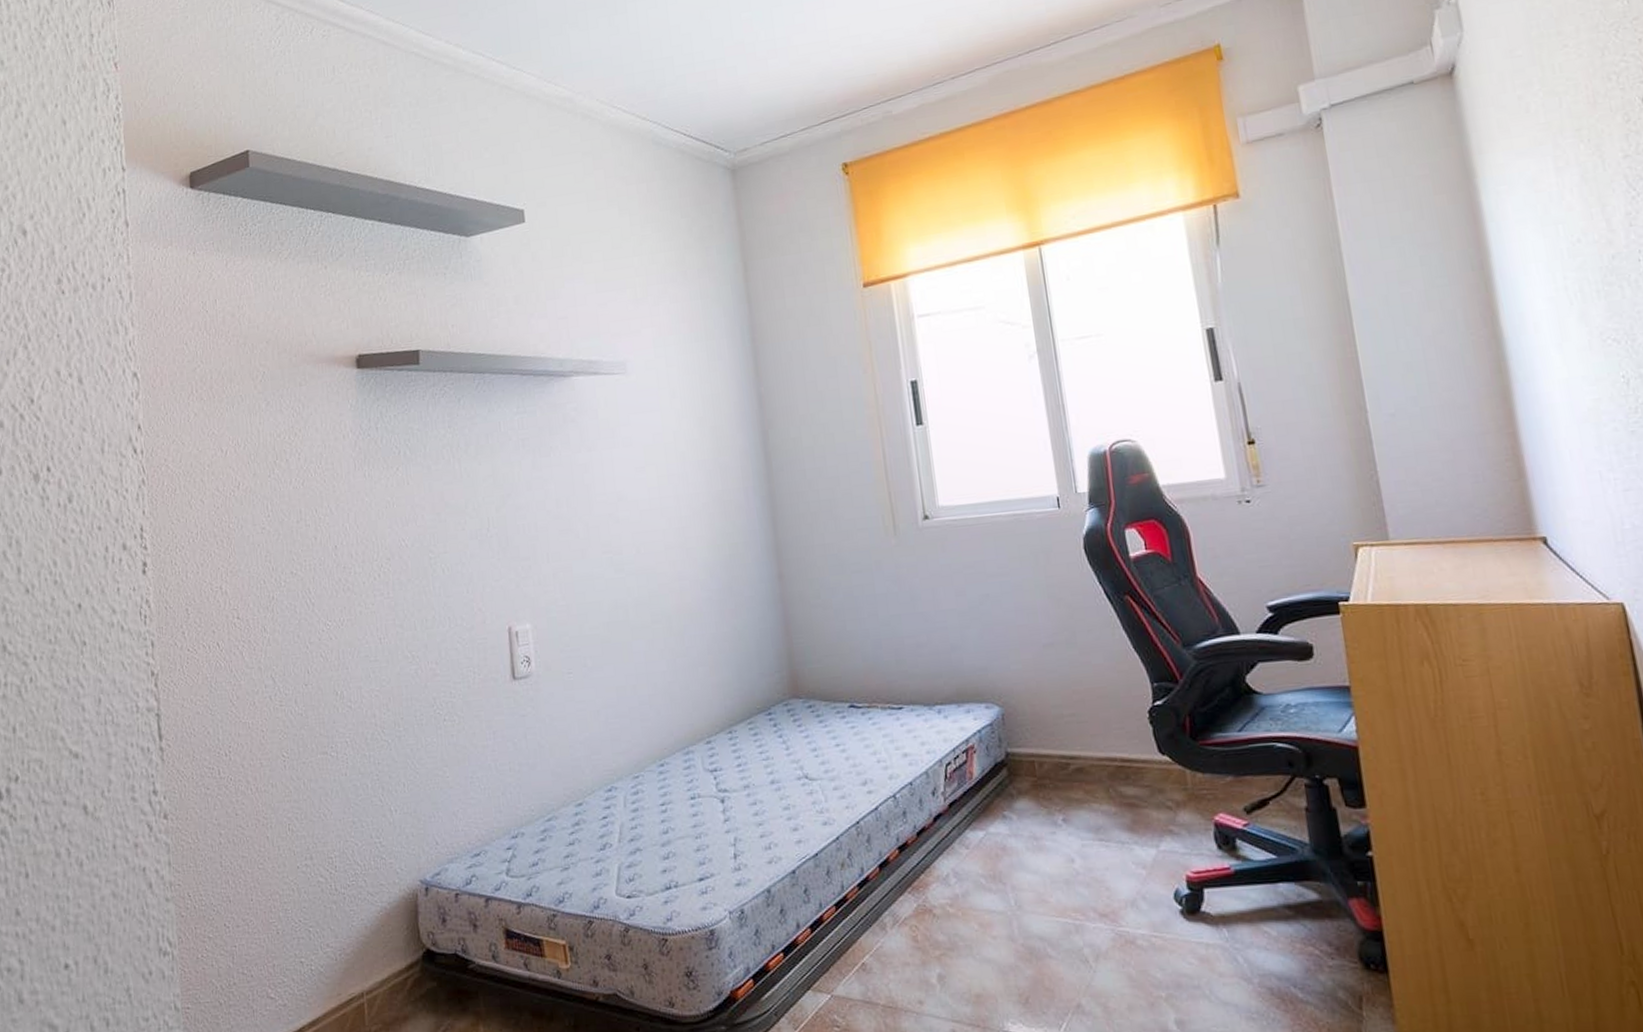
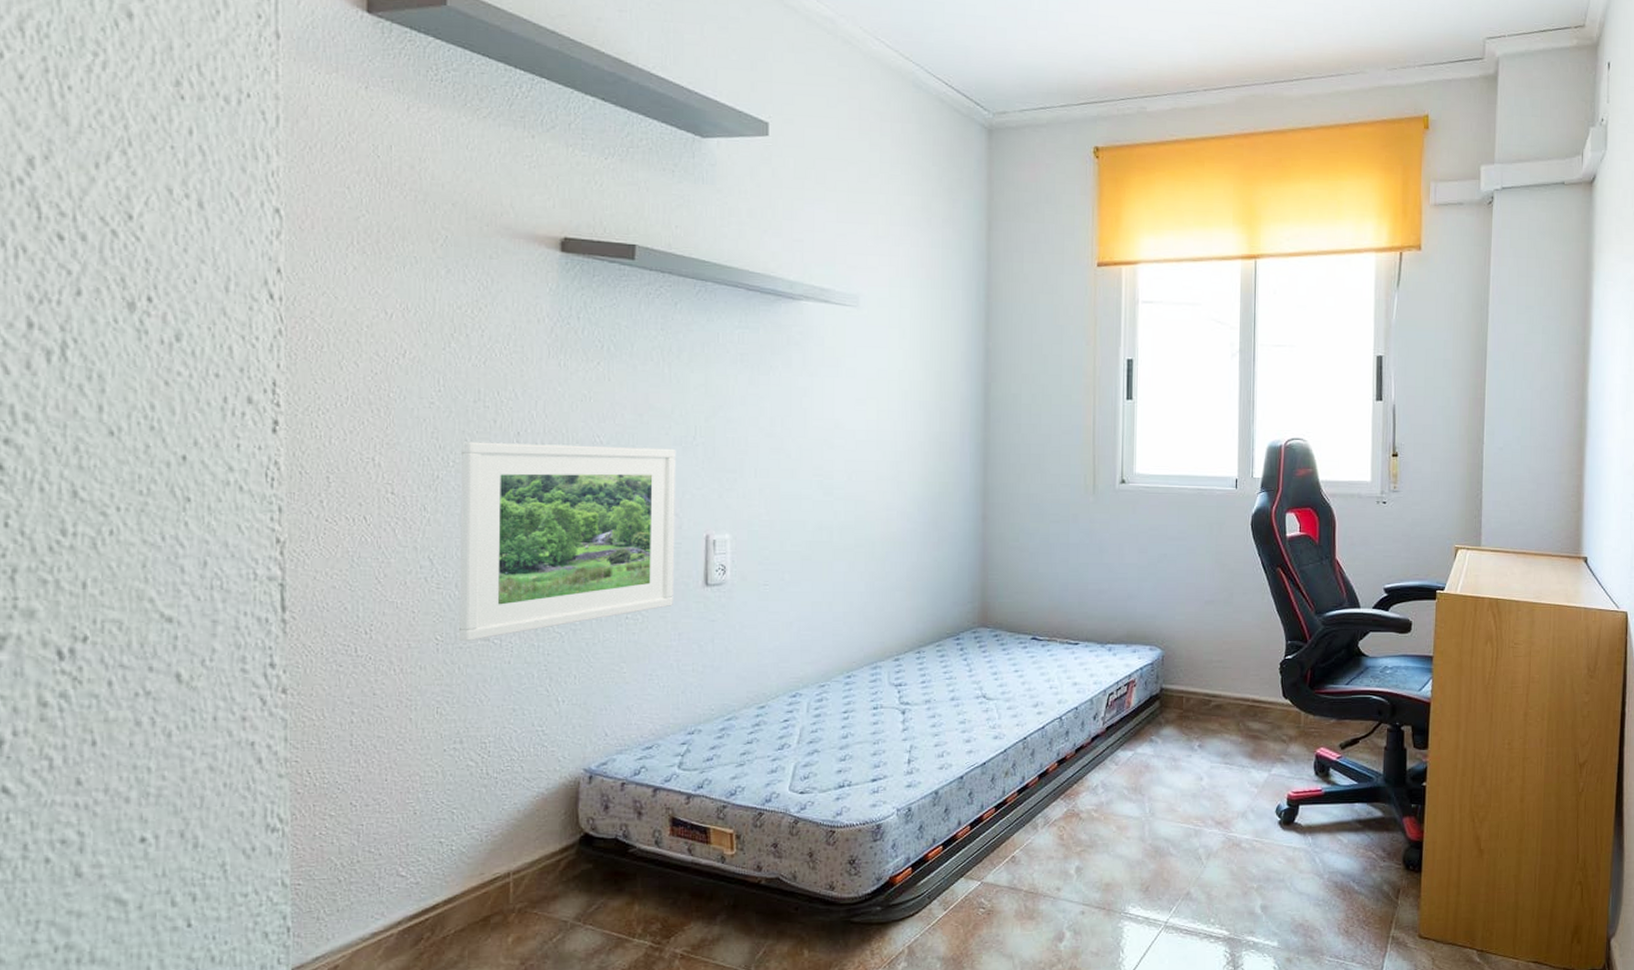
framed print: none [290,543,485,757] -> present [459,441,677,642]

